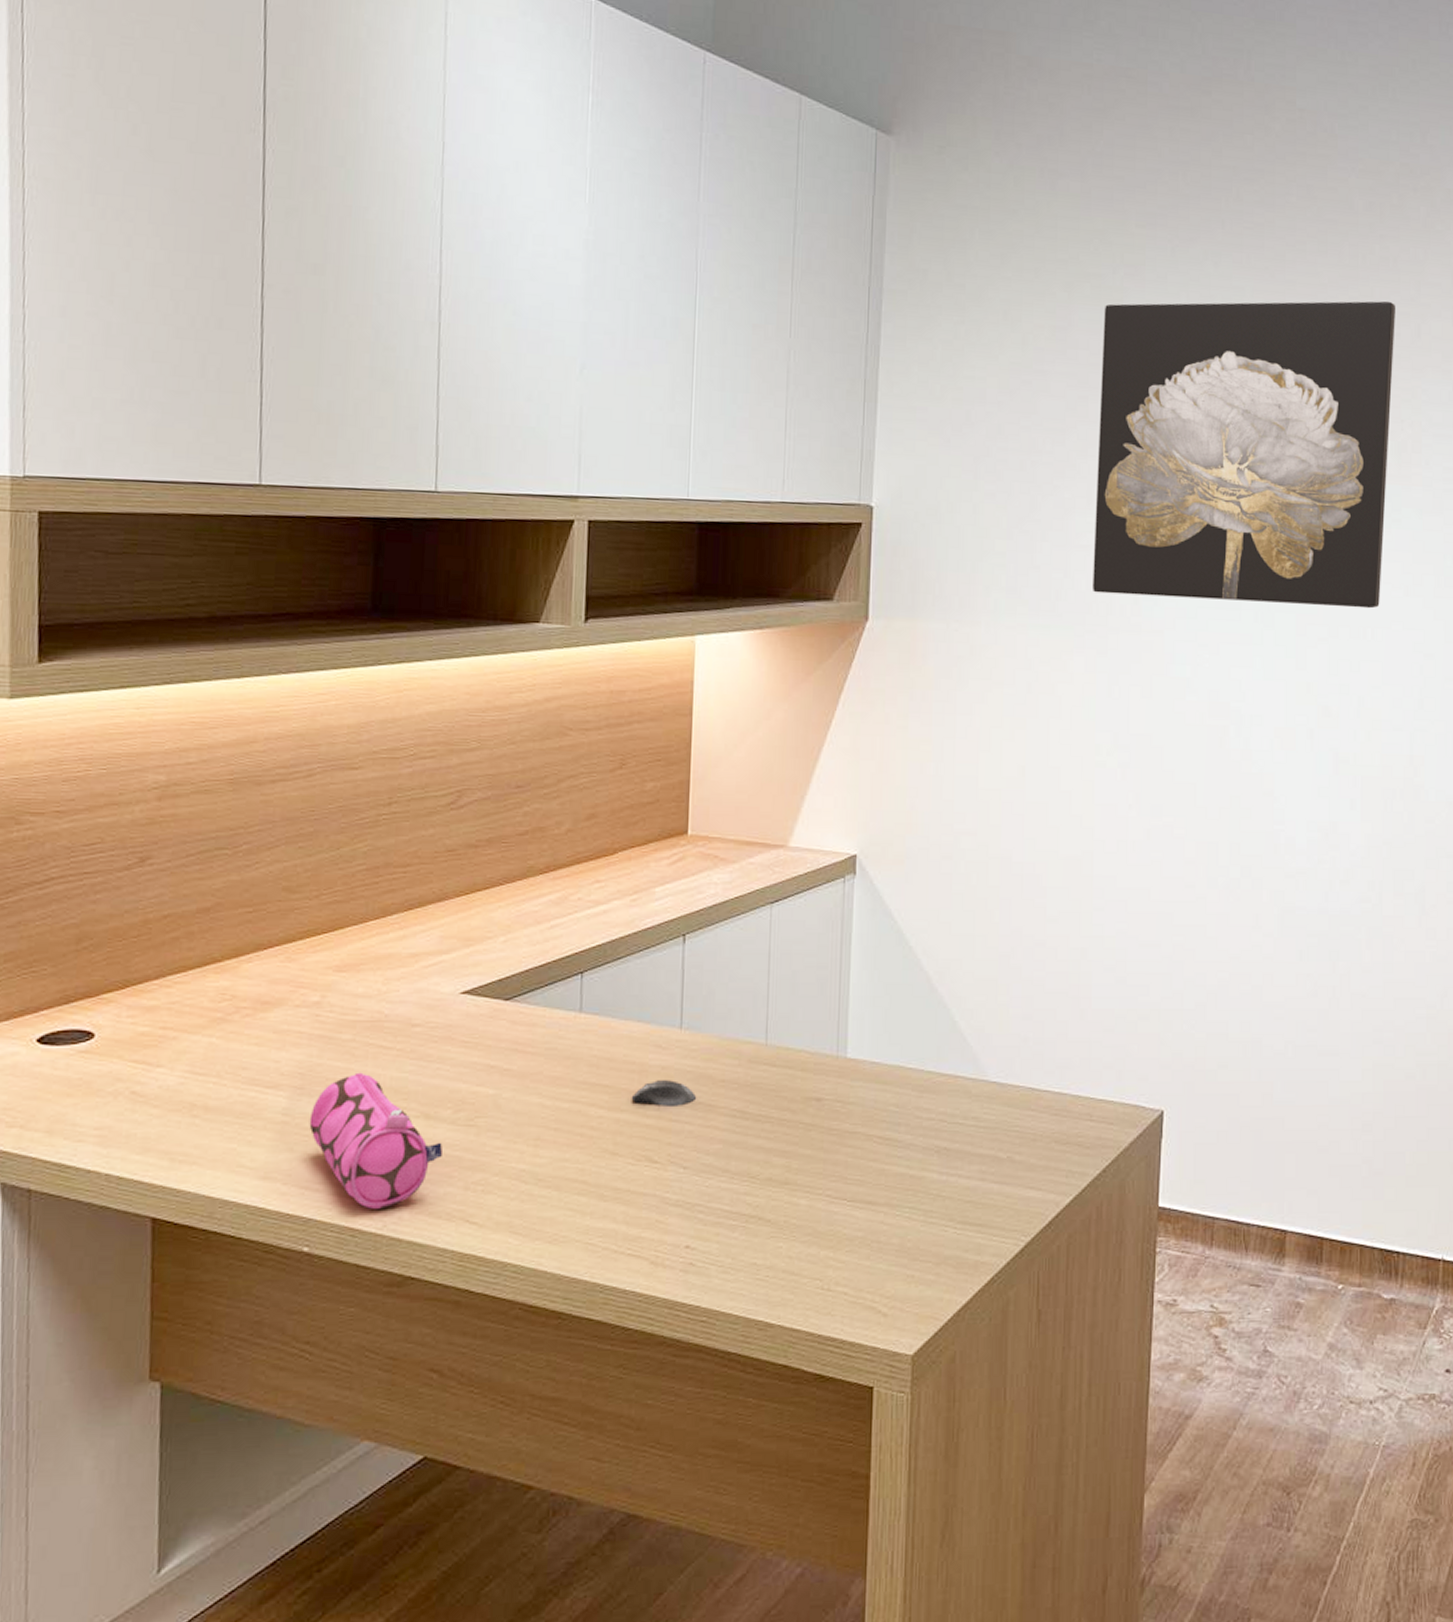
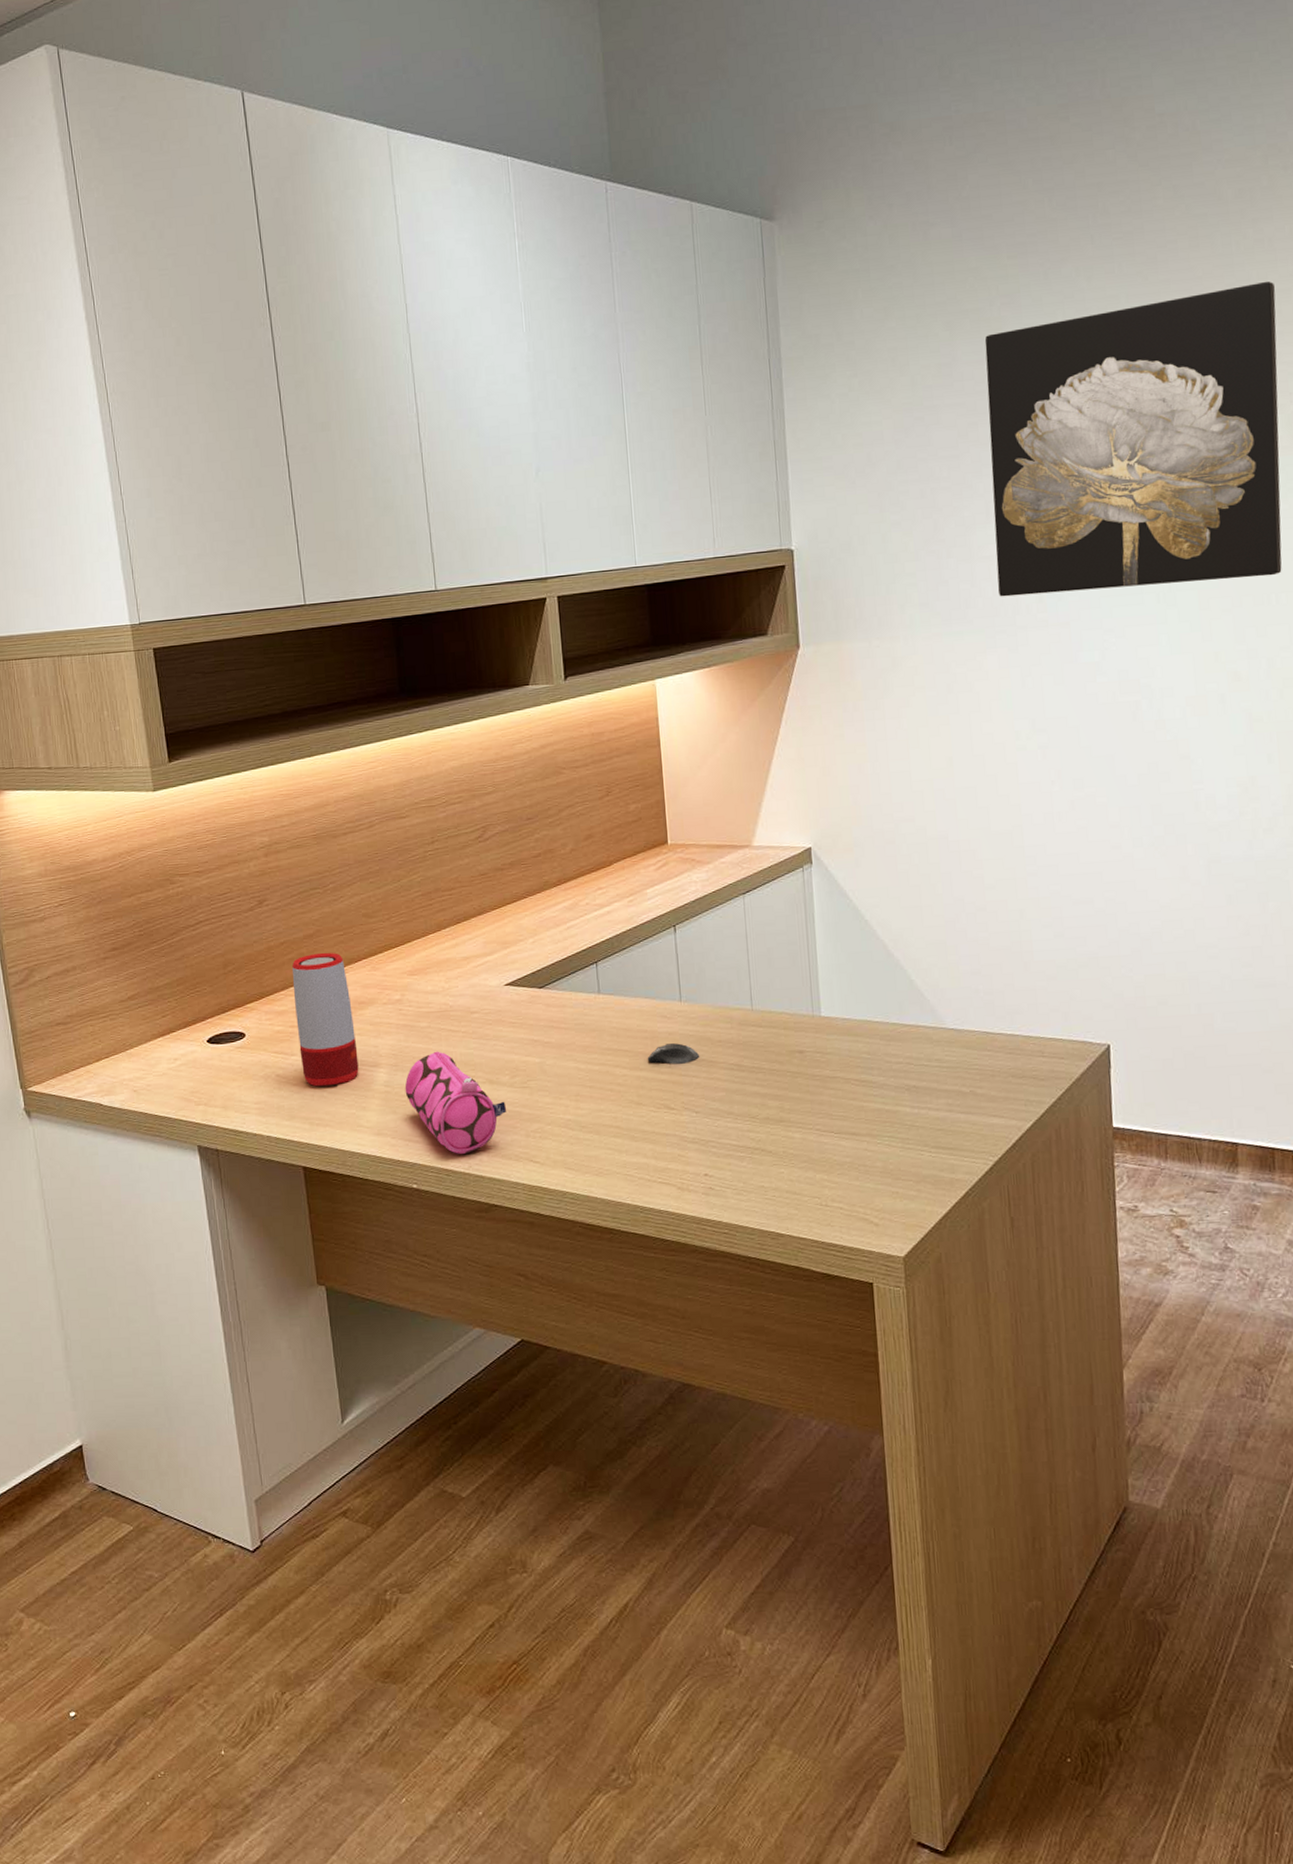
speaker: none [169,933,252,1111] -> present [292,952,359,1087]

